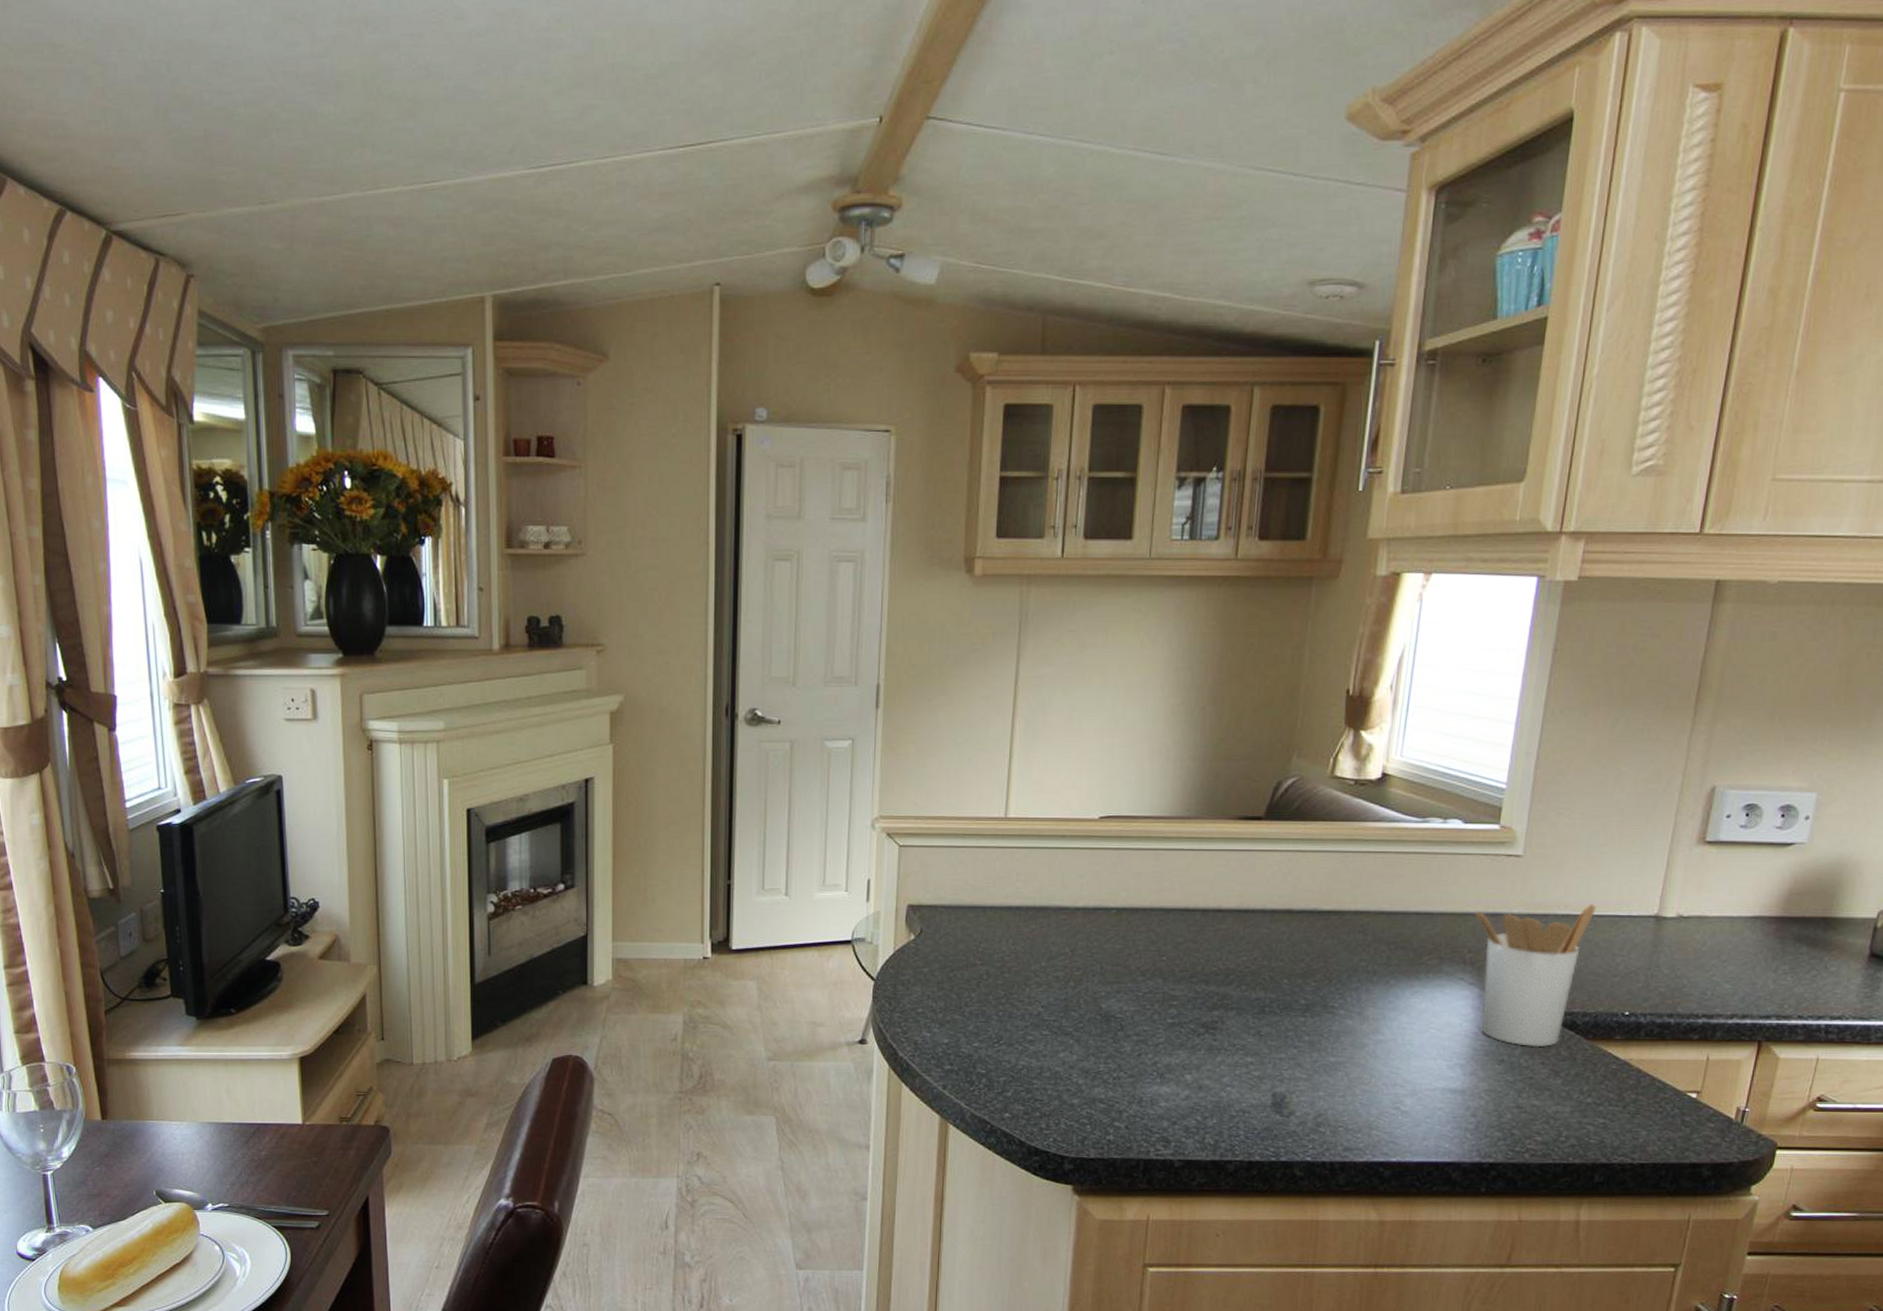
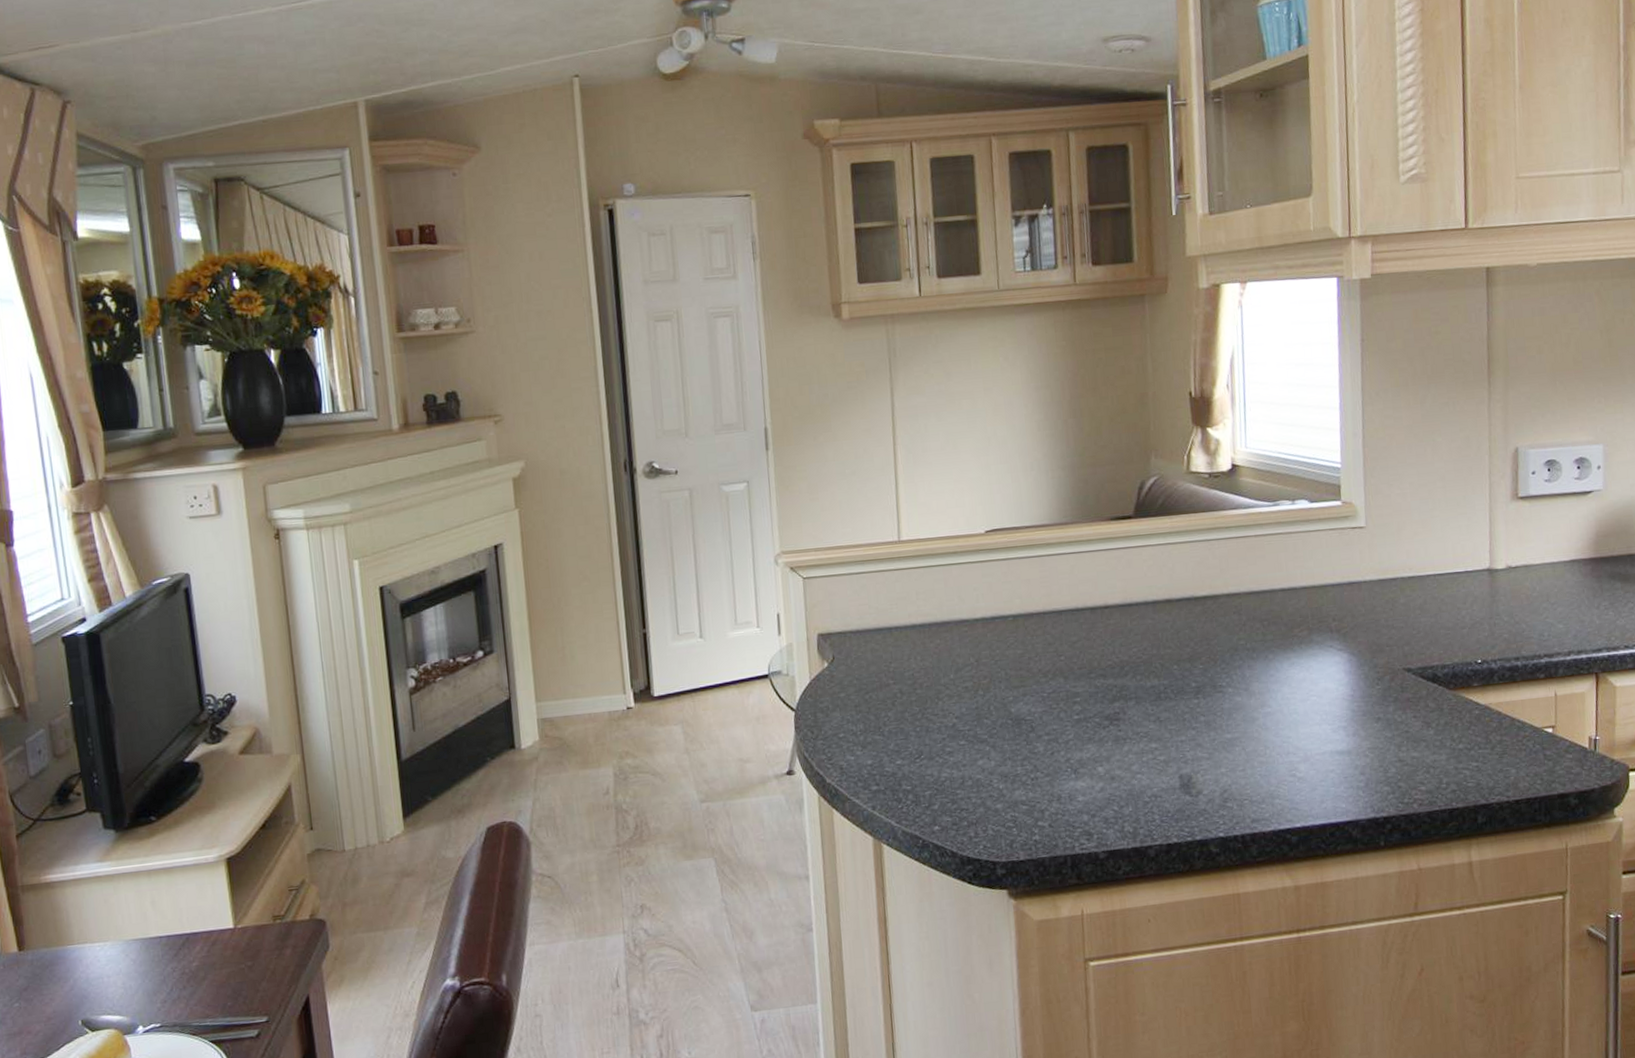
utensil holder: present [1474,904,1596,1047] -> none [1331,565,1436,703]

